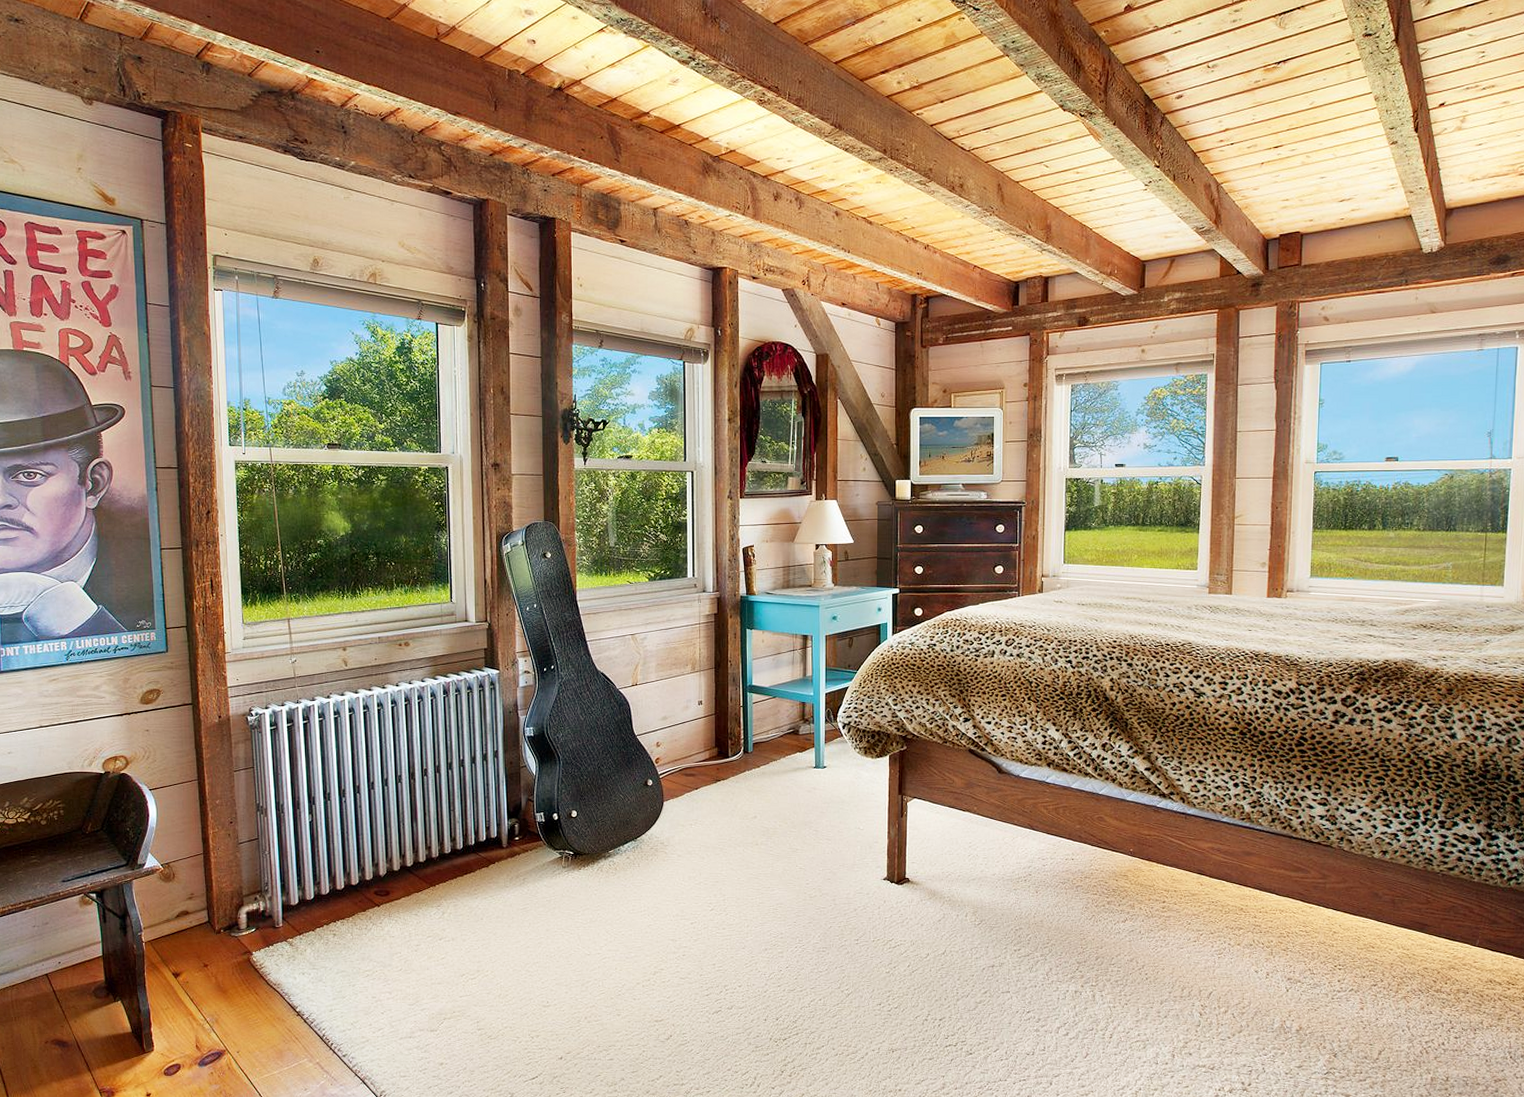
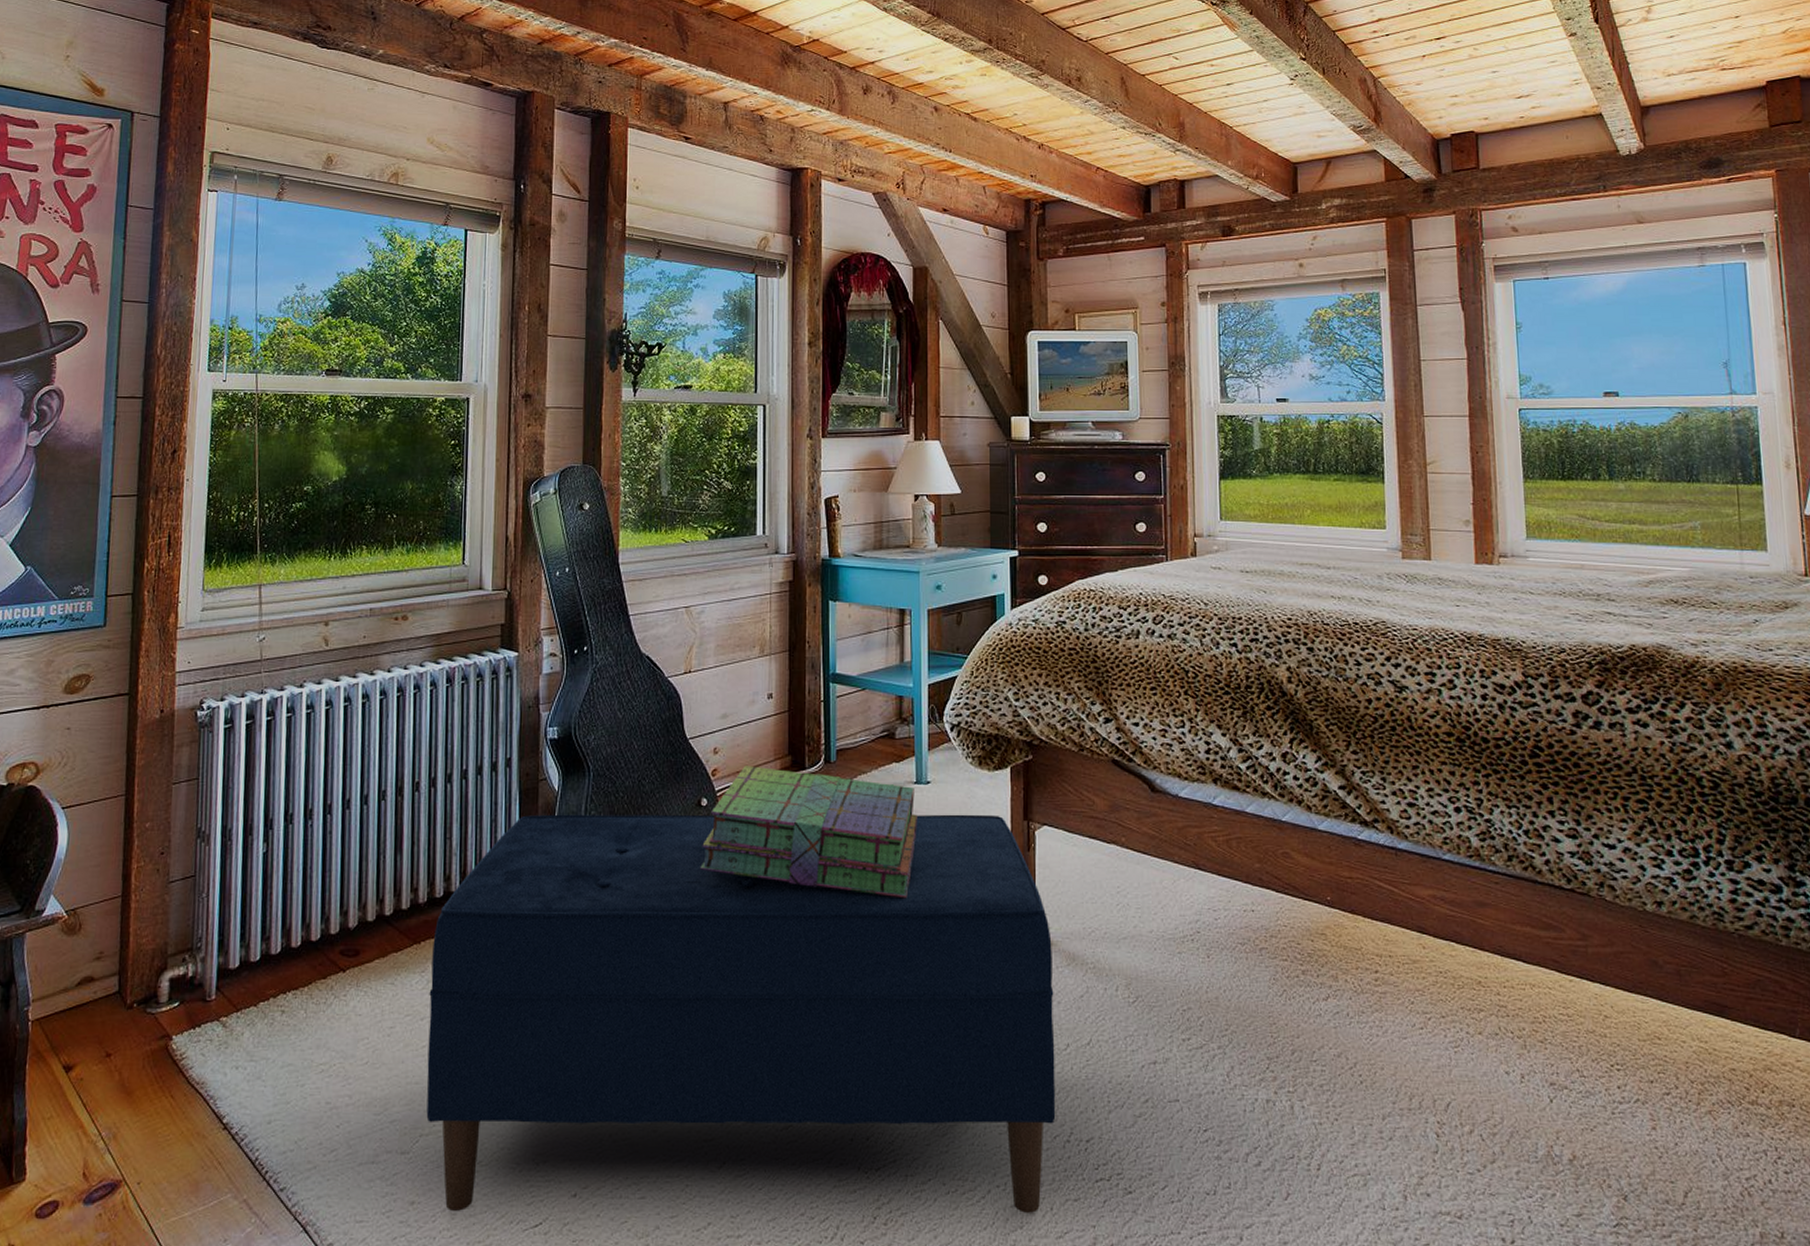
bench: none [444,790,919,1070] -> present [426,814,1056,1214]
stack of books: none [648,755,816,852] -> present [700,766,917,899]

